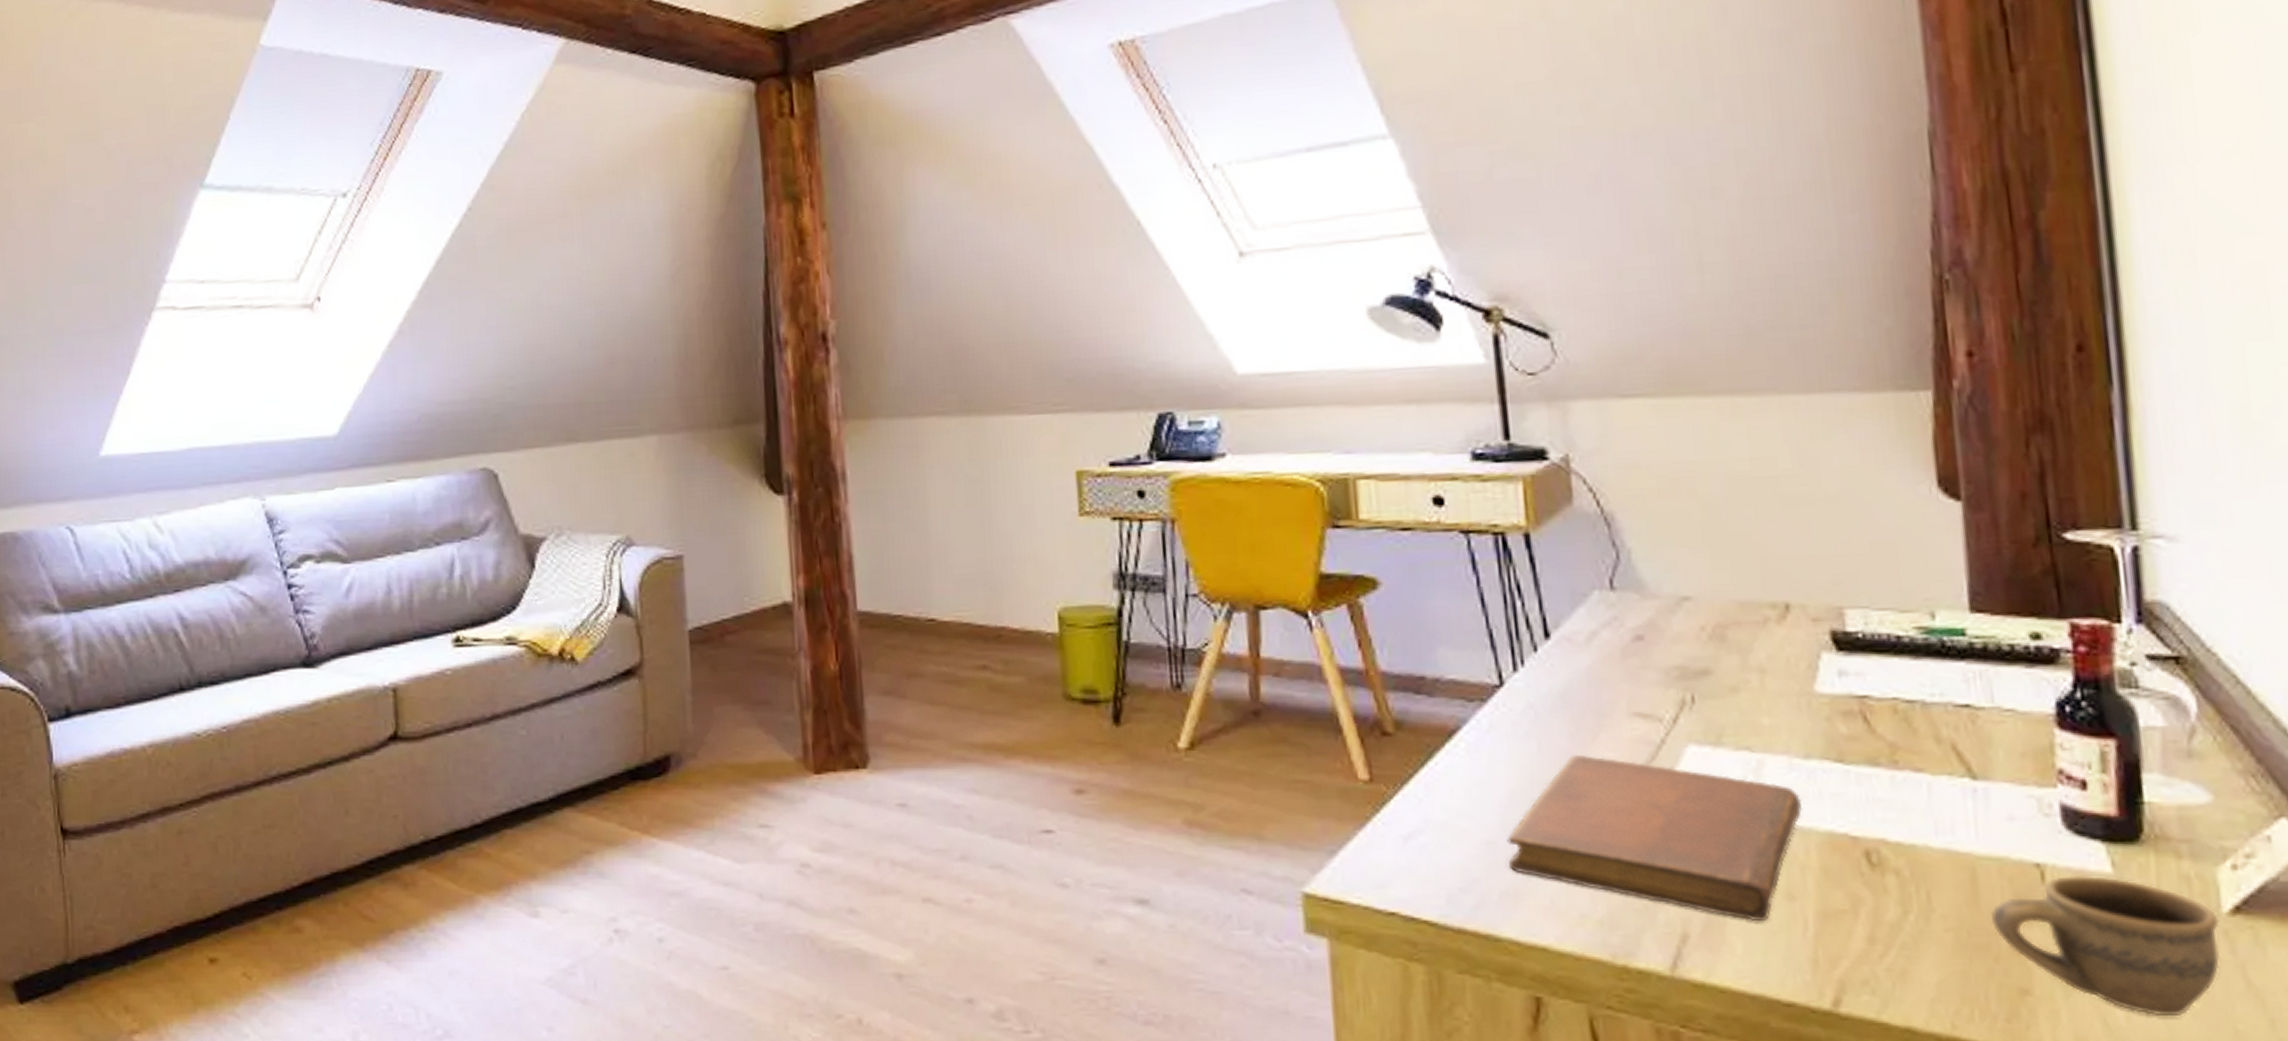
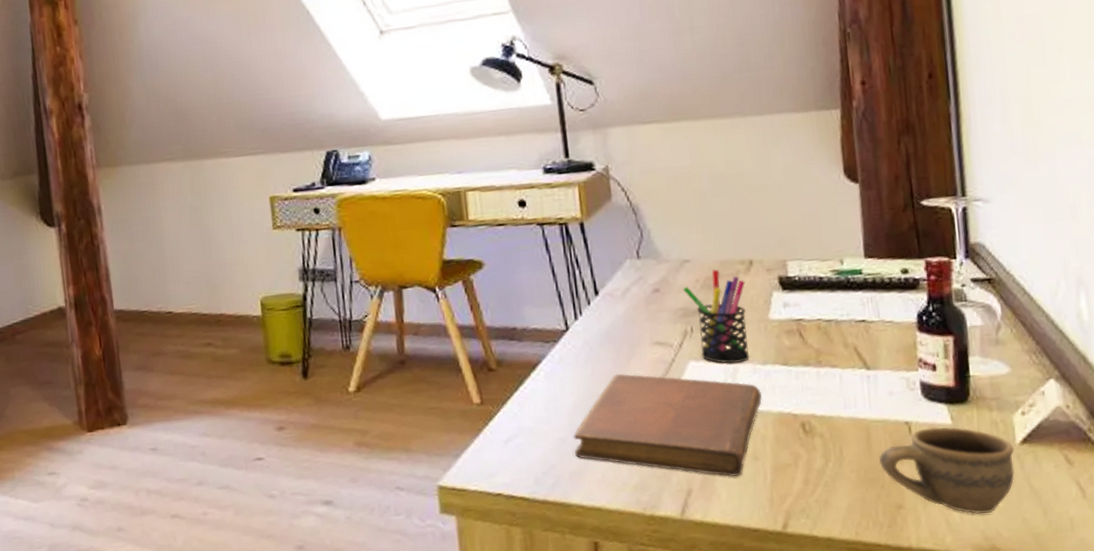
pen holder: none [1679,613,1784,754] -> present [682,269,750,364]

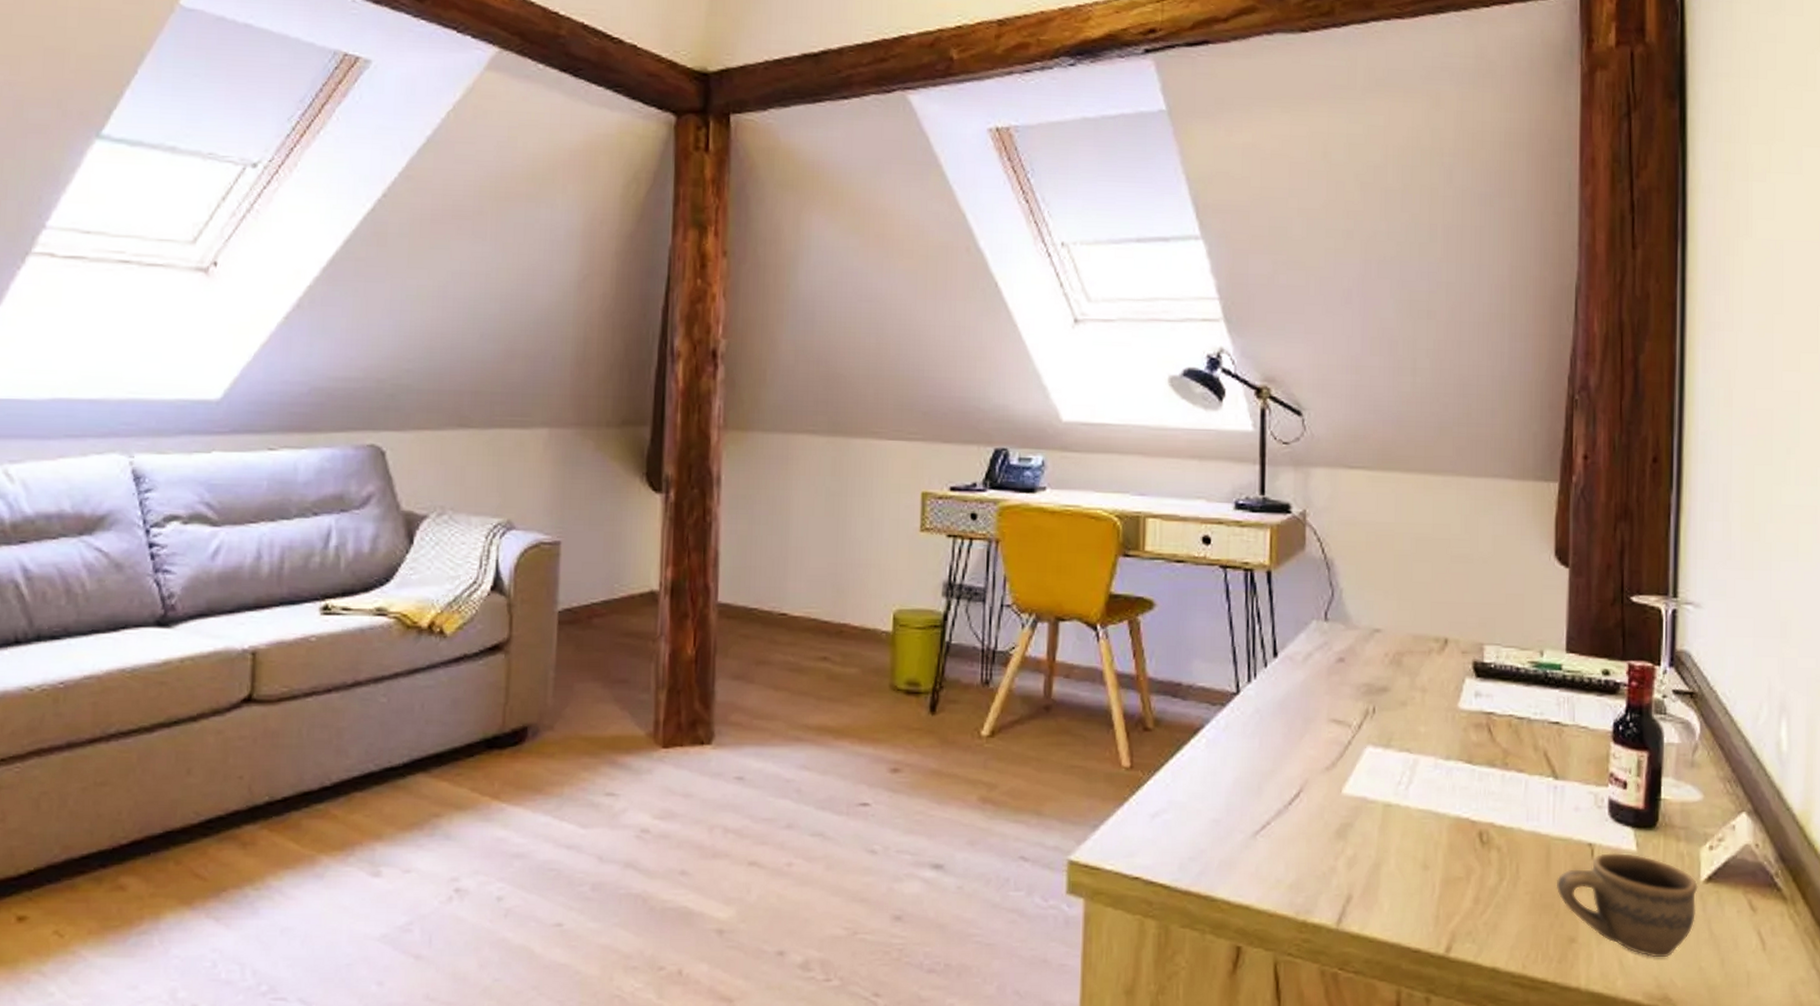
notebook: present [573,374,763,477] -> none [1228,751,1441,886]
pen holder: present [682,269,750,364] -> none [1369,644,1438,755]

